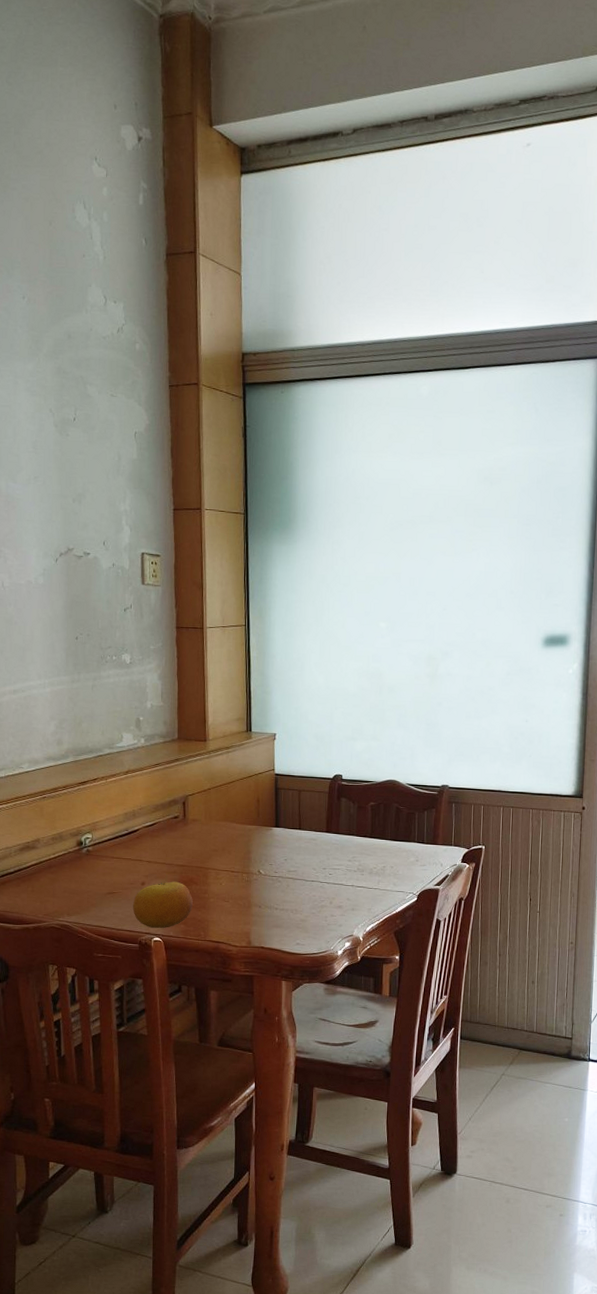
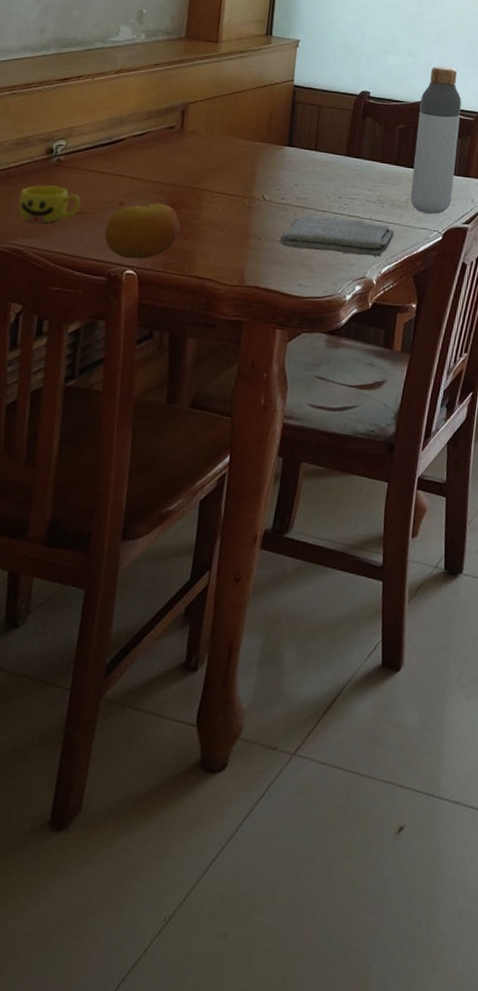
cup: none [60,872,110,903] -> present [17,185,81,223]
washcloth: none [276,885,375,918] -> present [279,215,395,257]
bottle: none [386,747,425,879] -> present [410,66,462,214]

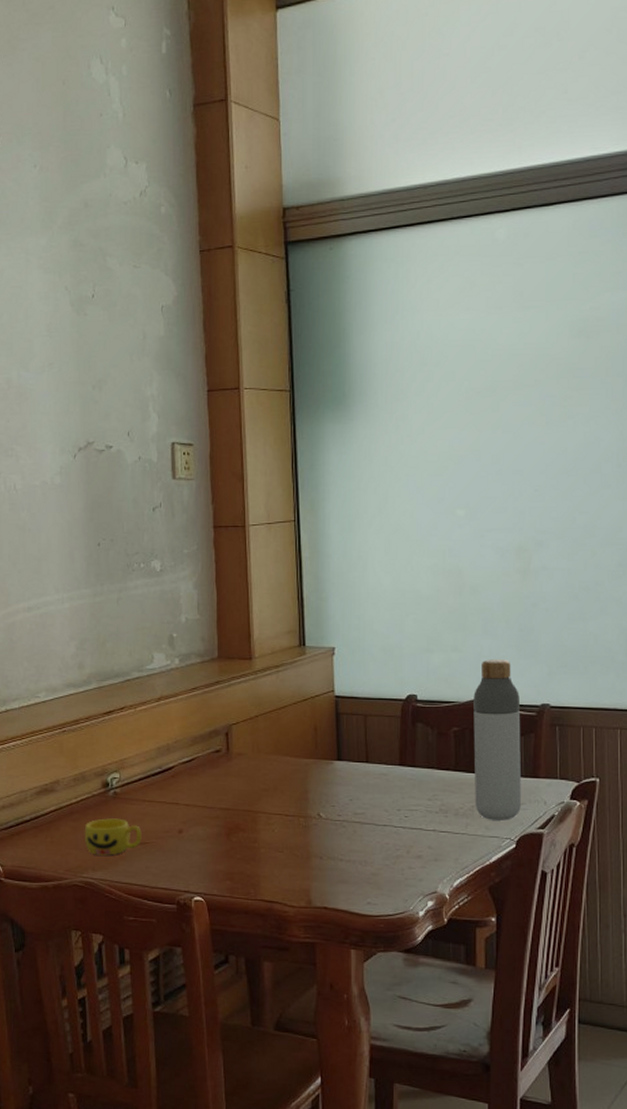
fruit: present [104,202,180,259] -> none [168,828,240,885]
washcloth: present [279,215,395,257] -> none [341,831,462,870]

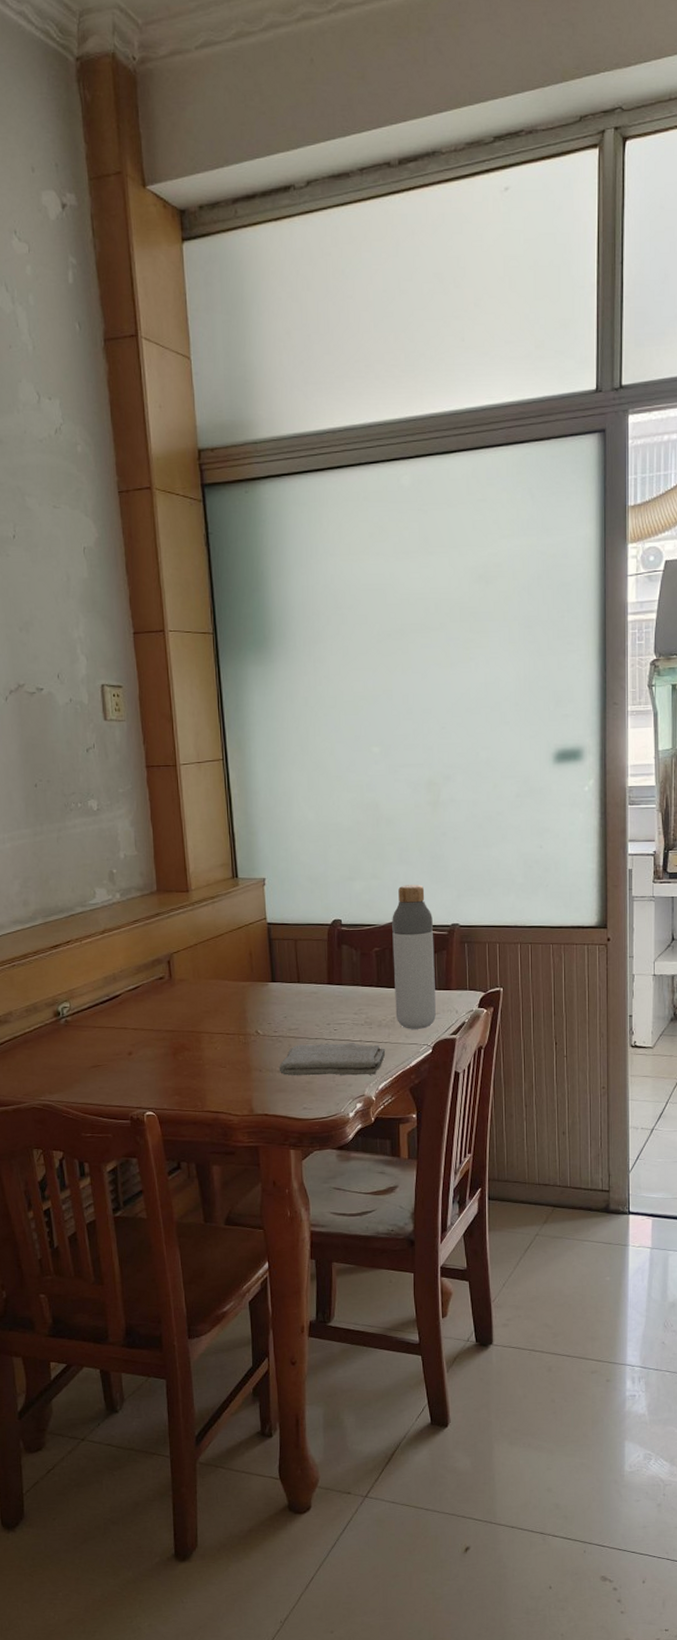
cup: present [84,818,142,855] -> none [39,1044,94,1079]
washcloth: none [341,831,462,870] -> present [279,1043,386,1076]

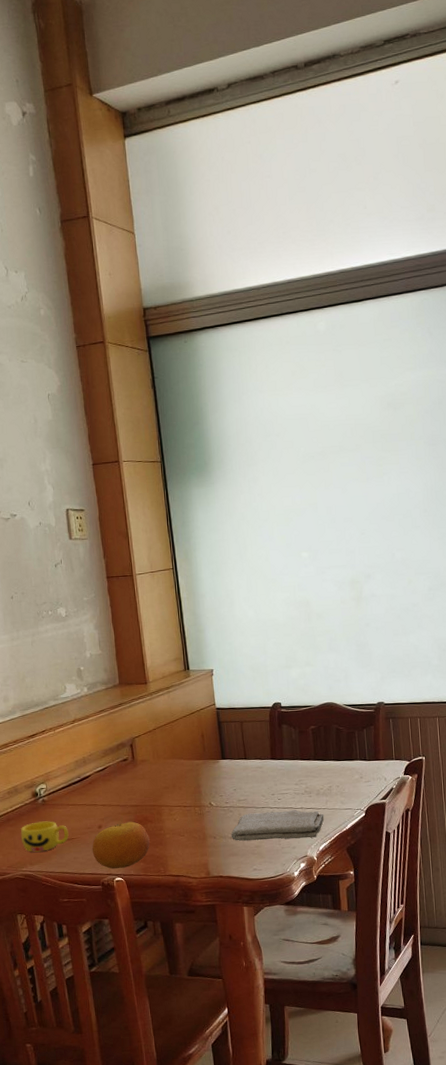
cup: none [39,1044,94,1079] -> present [20,821,69,852]
fruit: none [120,1049,186,1101] -> present [92,821,150,869]
bottle: present [392,884,436,1029] -> none [325,669,367,796]

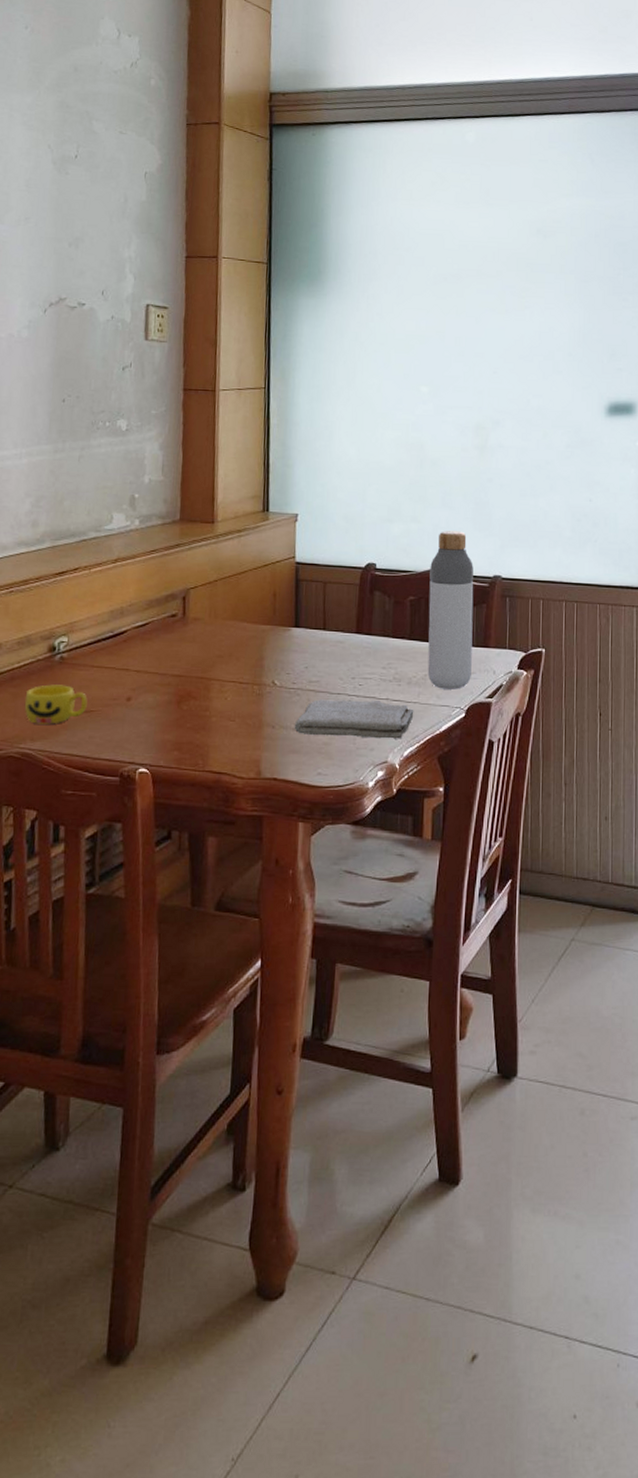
fruit: present [92,821,150,869] -> none [114,696,190,756]
bottle: none [325,669,367,796] -> present [427,531,474,690]

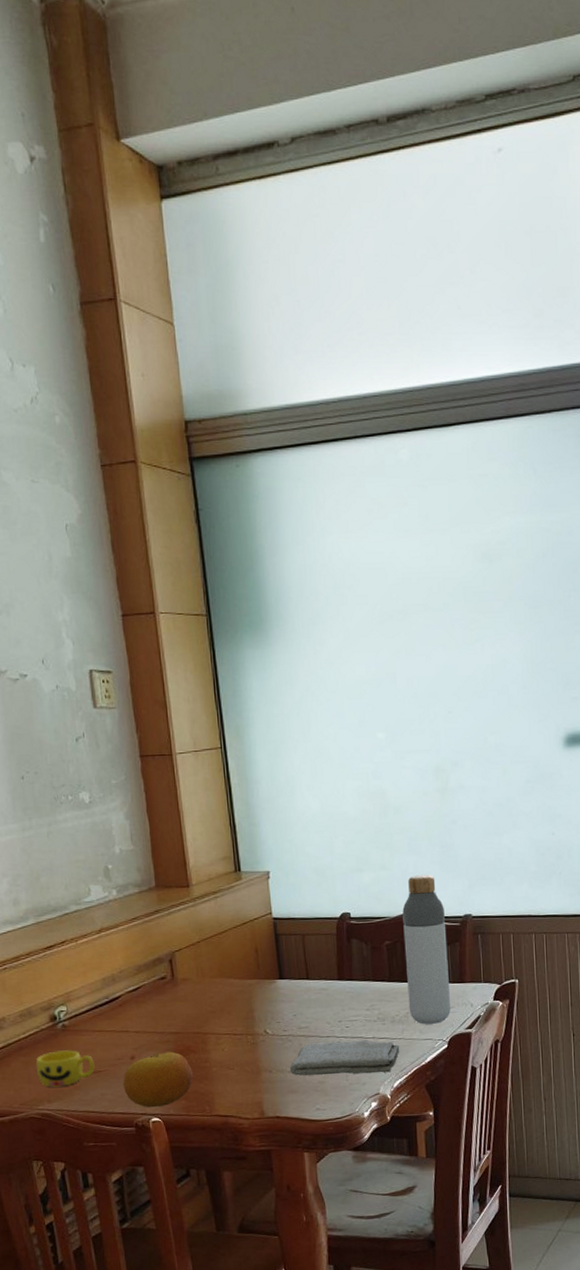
fruit: none [114,696,190,756] -> present [123,1051,193,1107]

